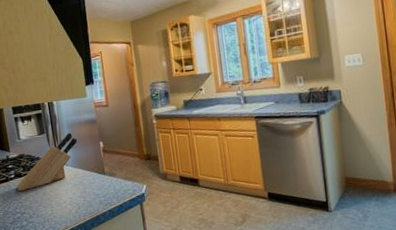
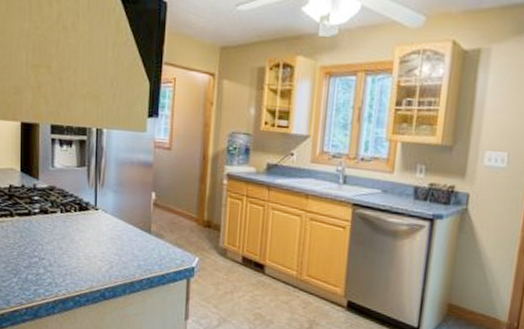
knife block: present [17,132,78,192] -> none [40,171,125,232]

